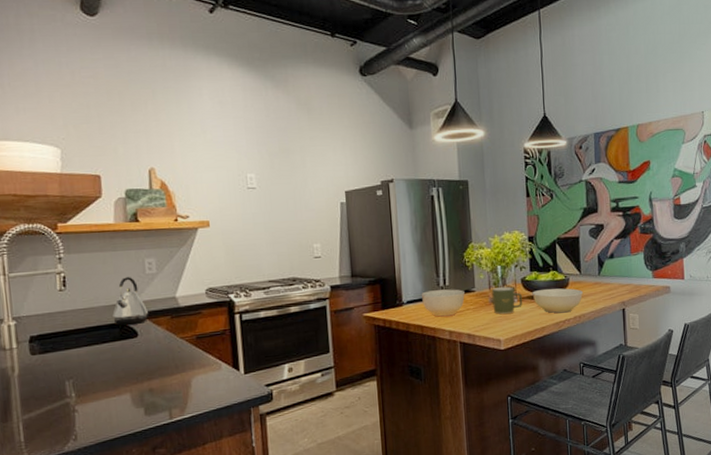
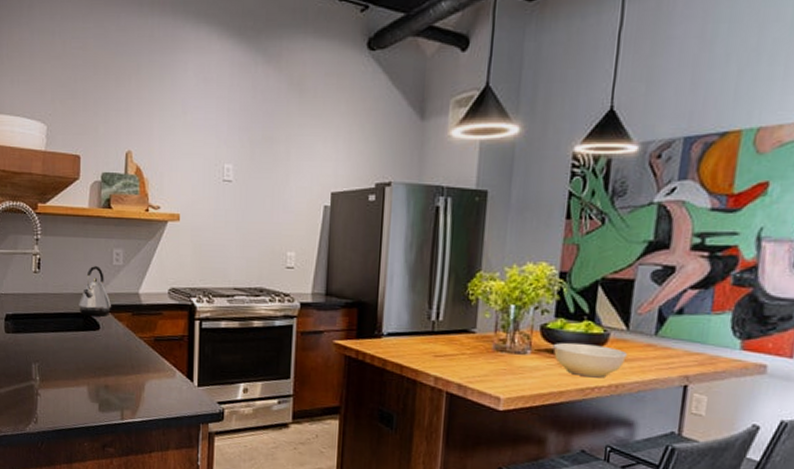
bowl: present [421,289,465,317] -> none [405,324,462,359]
mug: present [492,287,522,314] -> none [496,332,538,367]

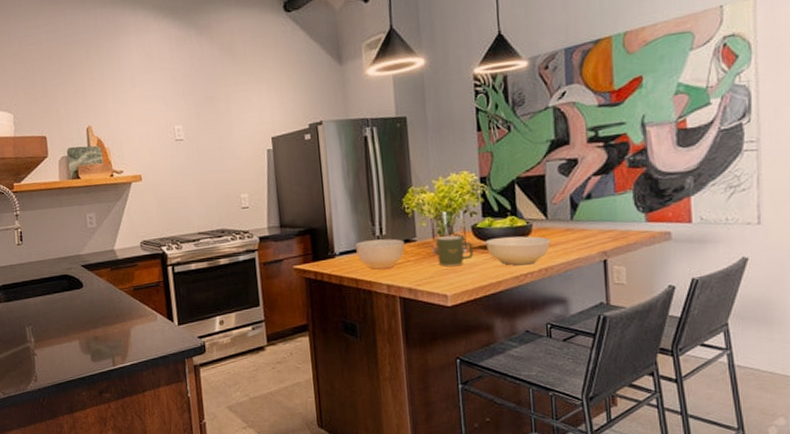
kettle: present [79,265,112,317] -> none [61,230,92,277]
bowl: none [405,324,462,359] -> present [354,238,405,270]
mug: none [496,332,538,367] -> present [436,235,473,266]

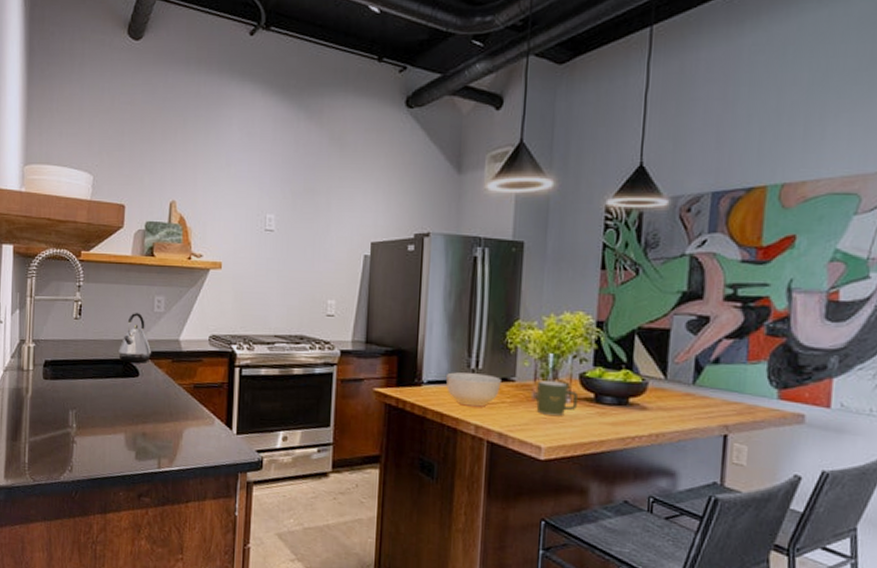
kettle: none [61,230,92,277] -> present [118,312,152,363]
bowl: present [485,236,551,266] -> none [592,391,667,427]

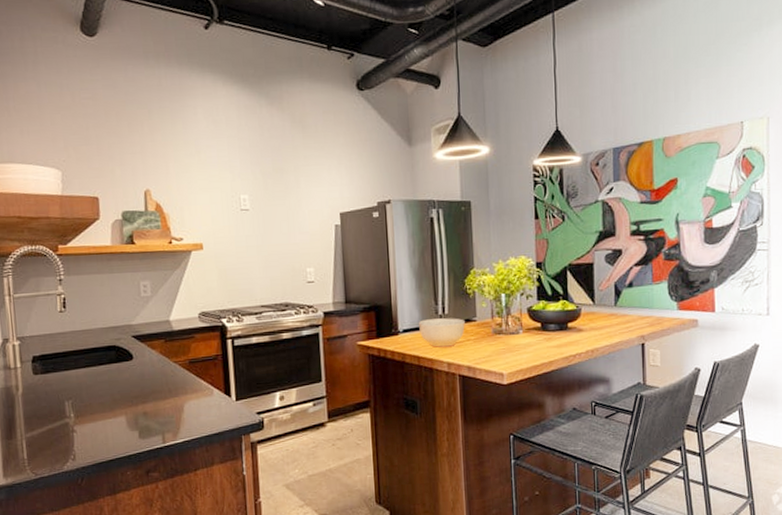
kettle: present [118,312,152,363] -> none [109,298,144,348]
mug: present [536,380,577,416] -> none [495,316,528,346]

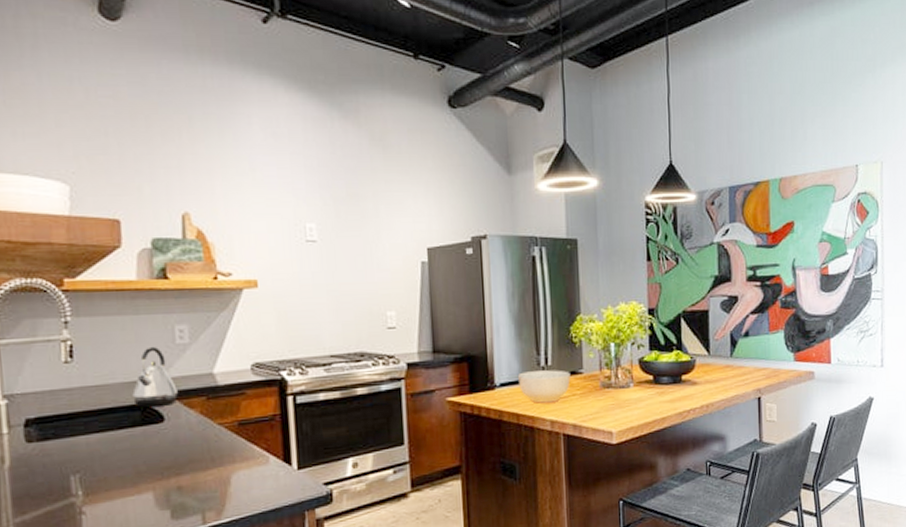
kettle: none [109,298,144,348] -> present [132,346,179,407]

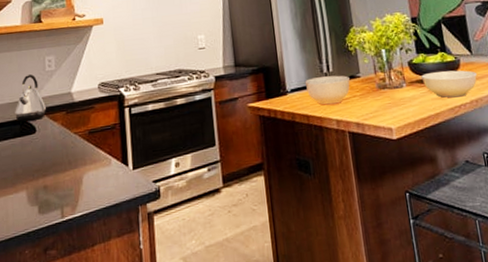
bowl: none [651,371,713,402] -> present [421,70,478,98]

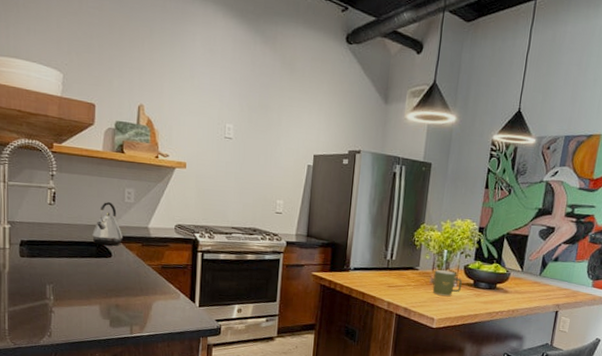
bowl: present [304,75,350,106] -> none [367,261,409,289]
mug: none [378,71,412,101] -> present [432,270,462,296]
bowl: present [421,70,478,98] -> none [472,279,522,305]

